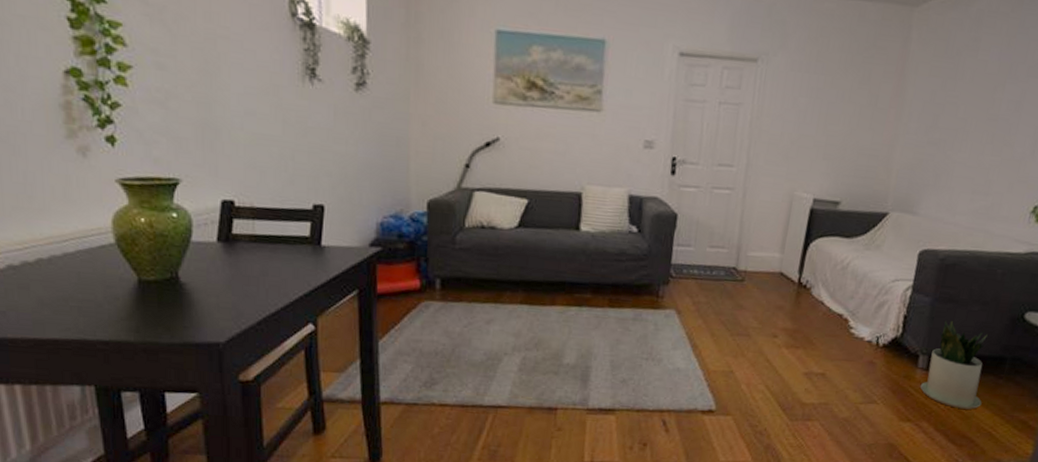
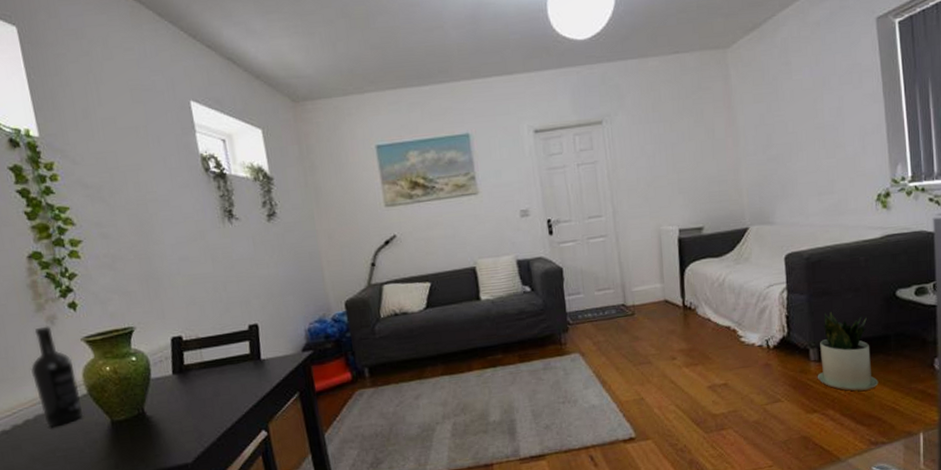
wine bottle: none [50,155,107,273] -> present [30,325,84,427]

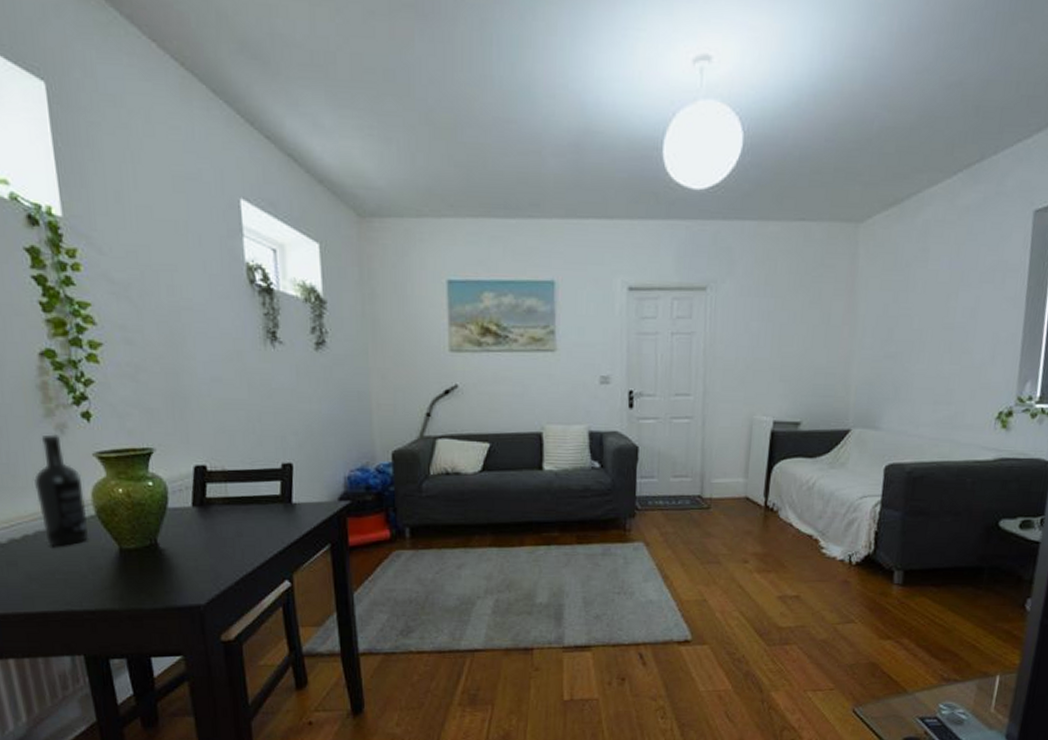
planter: present [817,312,879,391] -> none [897,534,963,623]

